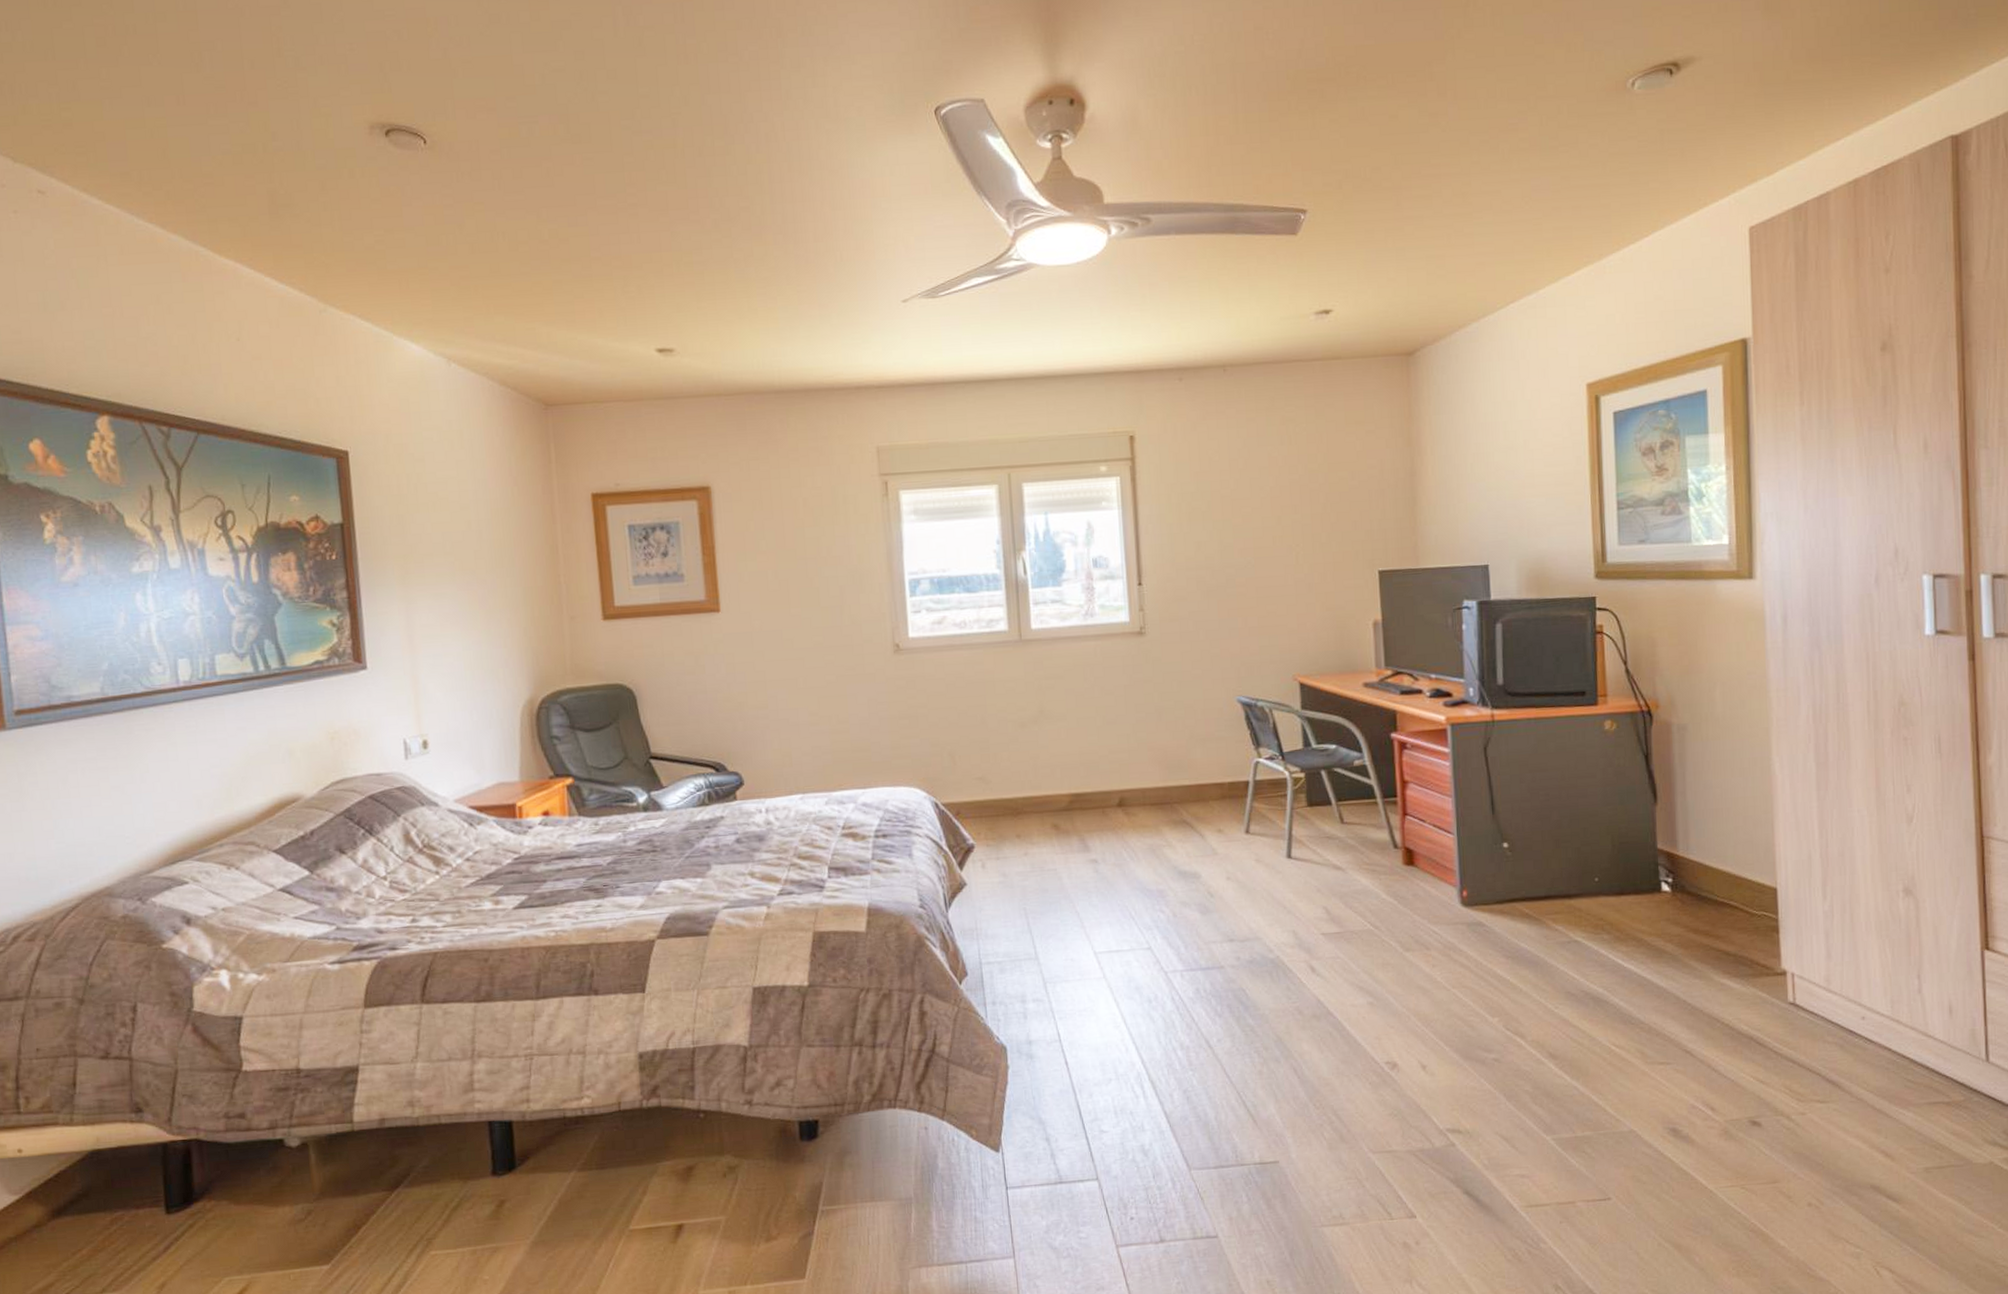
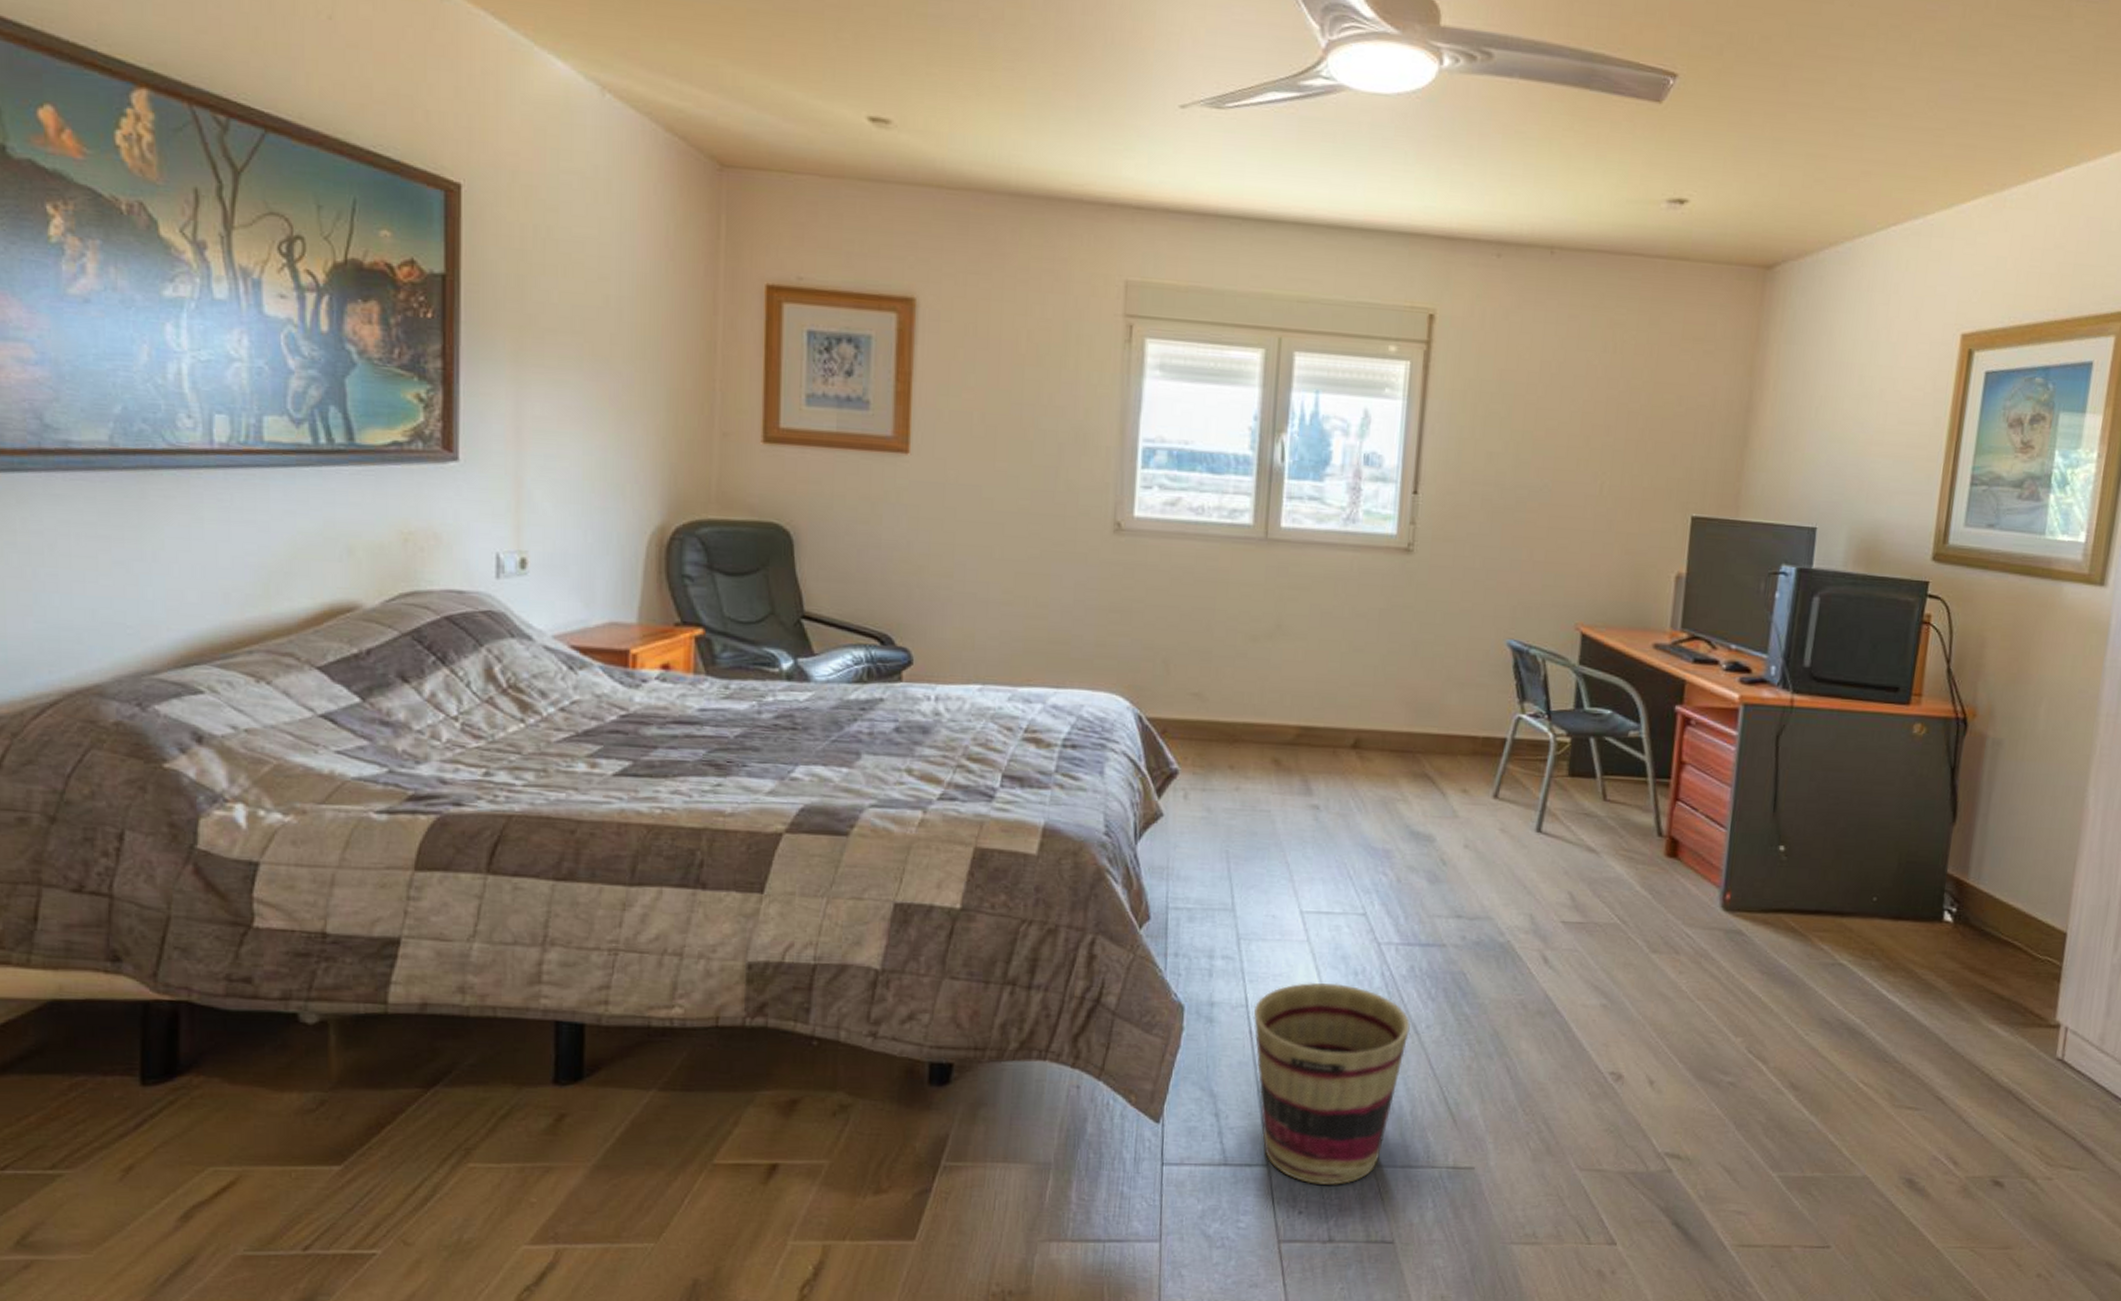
basket: none [1067,1011,1204,1192] -> present [1254,983,1410,1185]

